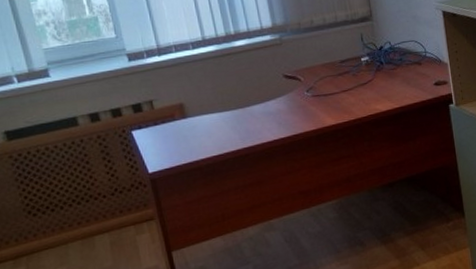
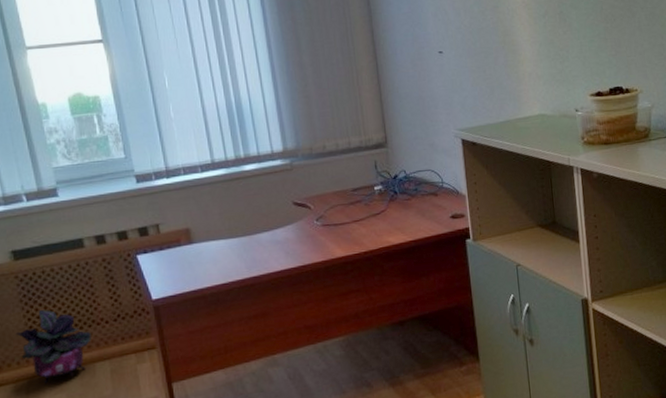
potted plant: none [12,187,90,259] -> present [15,310,91,384]

